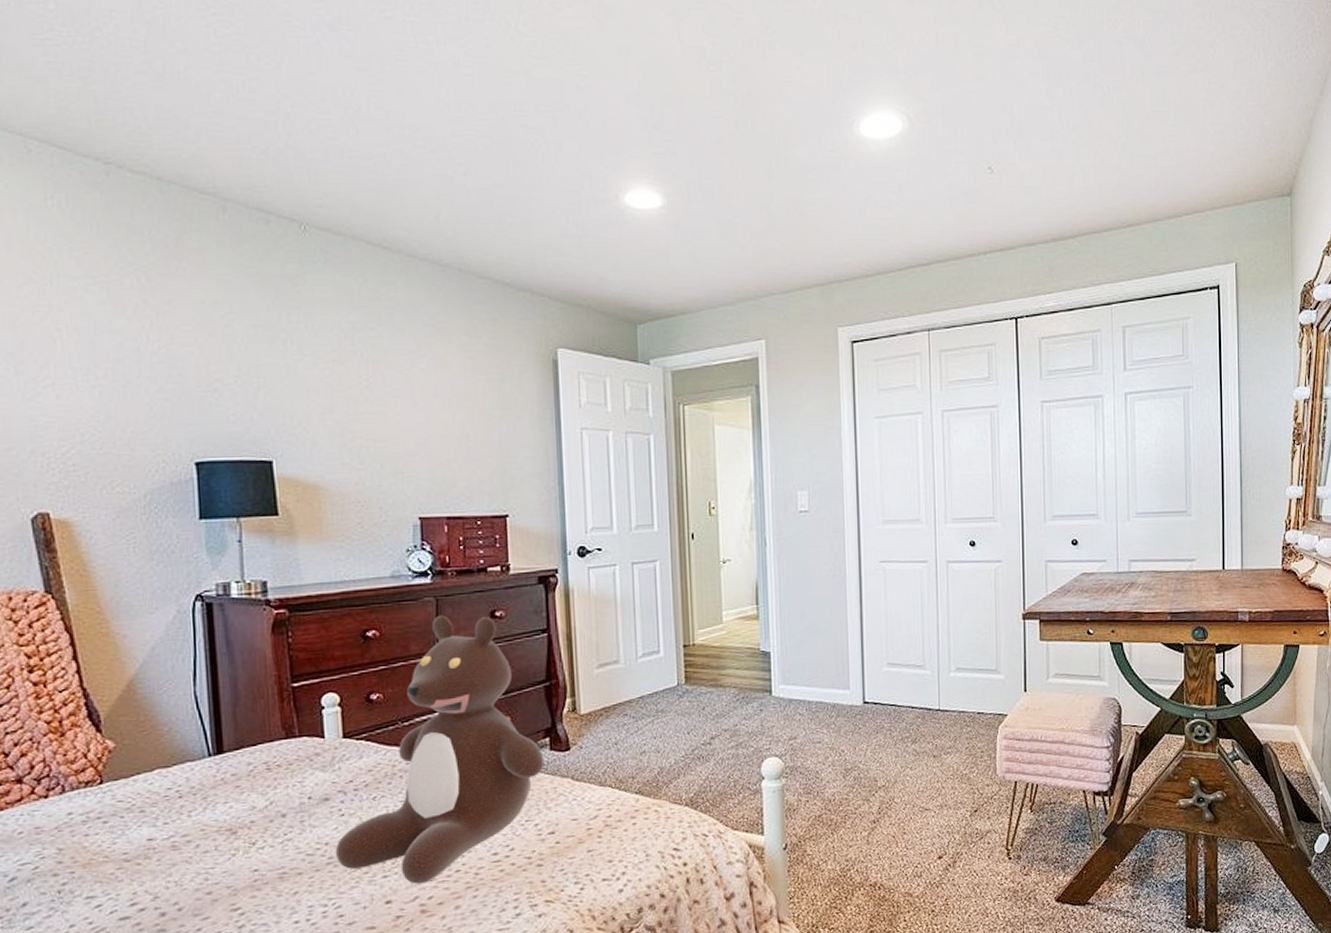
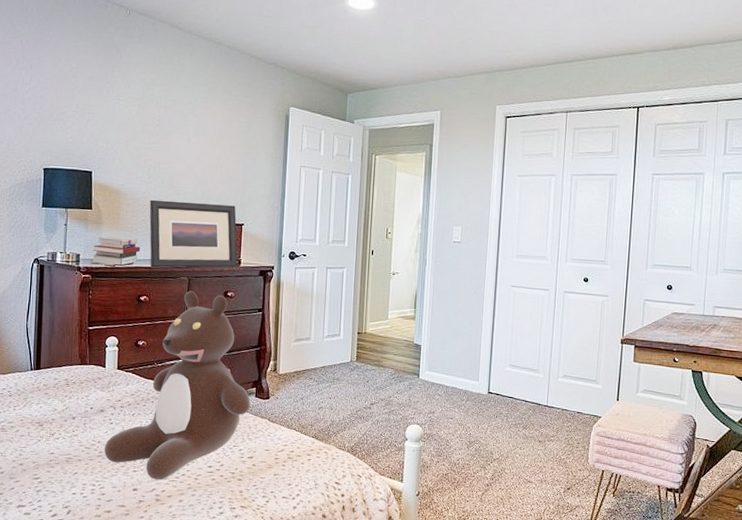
books: none [284,550,360,594] -> present [90,236,141,267]
picture frame: none [365,491,505,589] -> present [149,199,238,268]

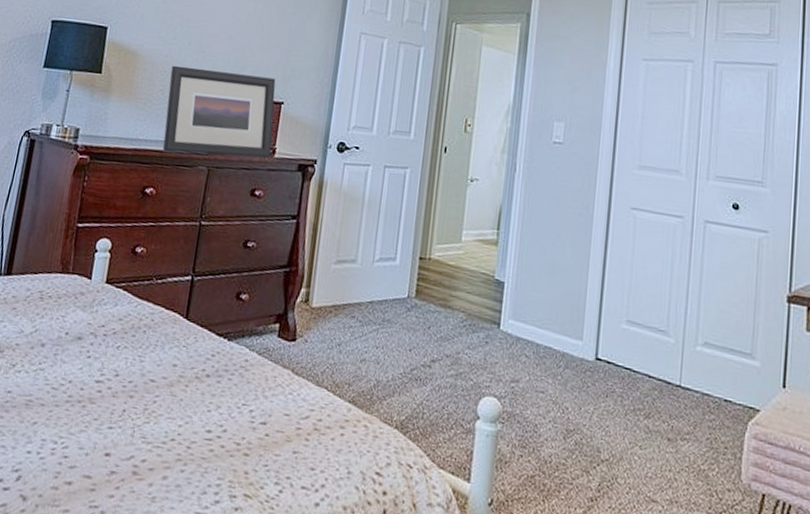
books: present [90,236,141,267] -> none [91,108,154,147]
stuffed animal: present [104,290,251,480] -> none [75,185,271,445]

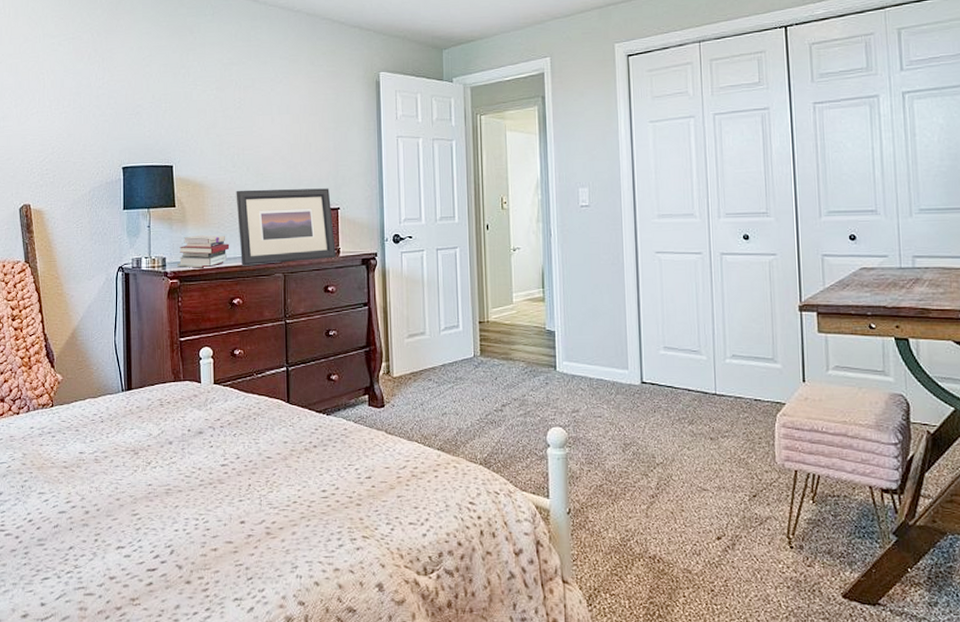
books: none [91,108,154,147] -> present [177,234,230,268]

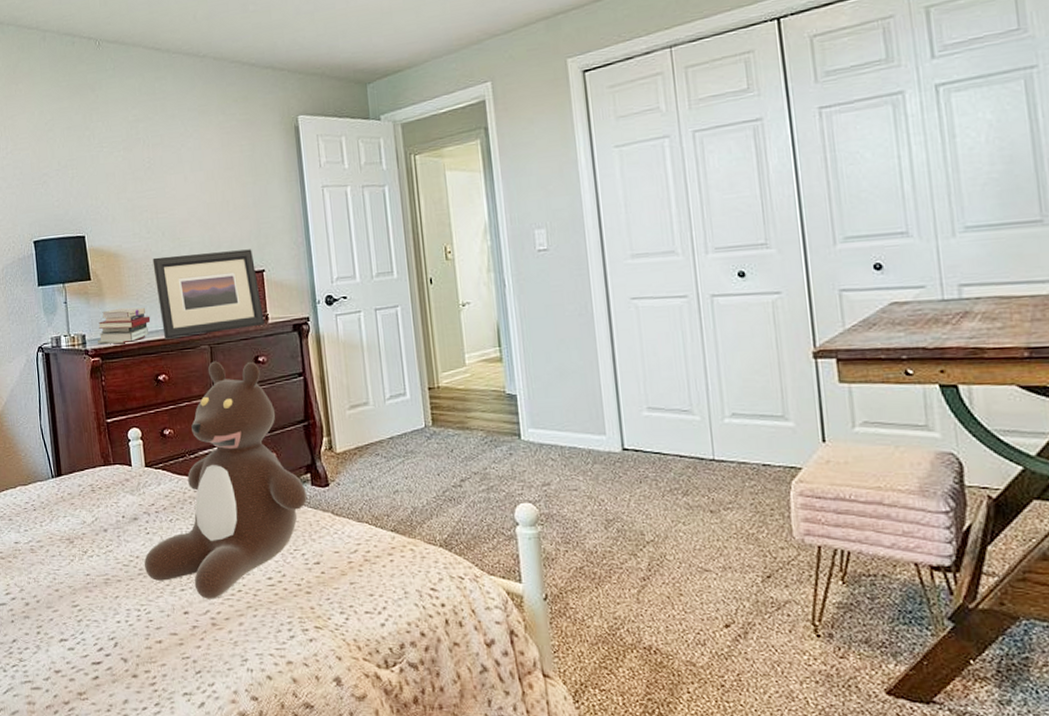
stuffed animal: none [205,288,364,510] -> present [144,361,308,599]

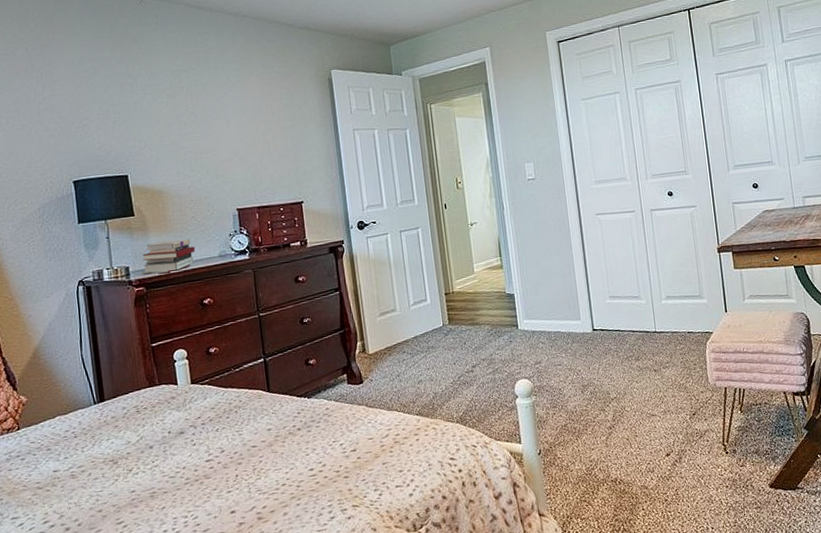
stuffed animal: present [144,361,308,599] -> none [190,281,345,497]
picture frame: present [152,249,265,339] -> none [197,184,304,267]

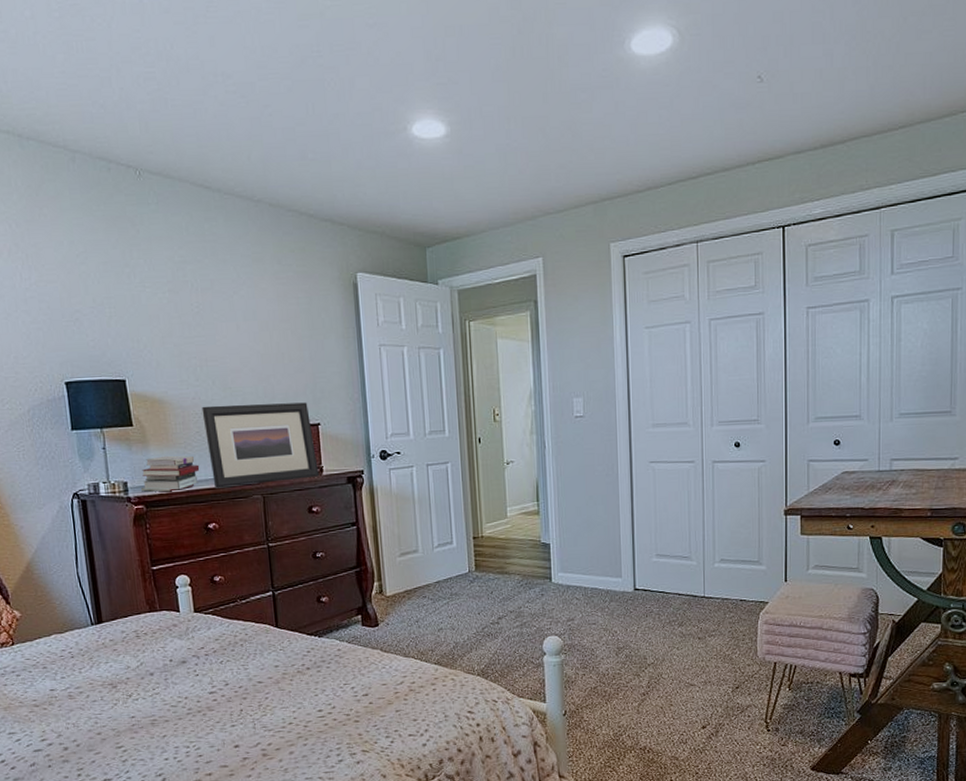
picture frame: none [197,184,304,267] -> present [201,402,319,488]

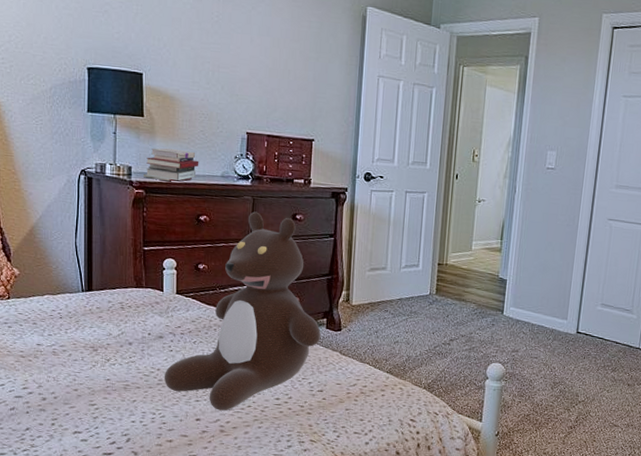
stuffed animal: none [193,510,358,733] -> present [164,211,321,411]
picture frame: present [201,402,319,488] -> none [208,108,307,188]

